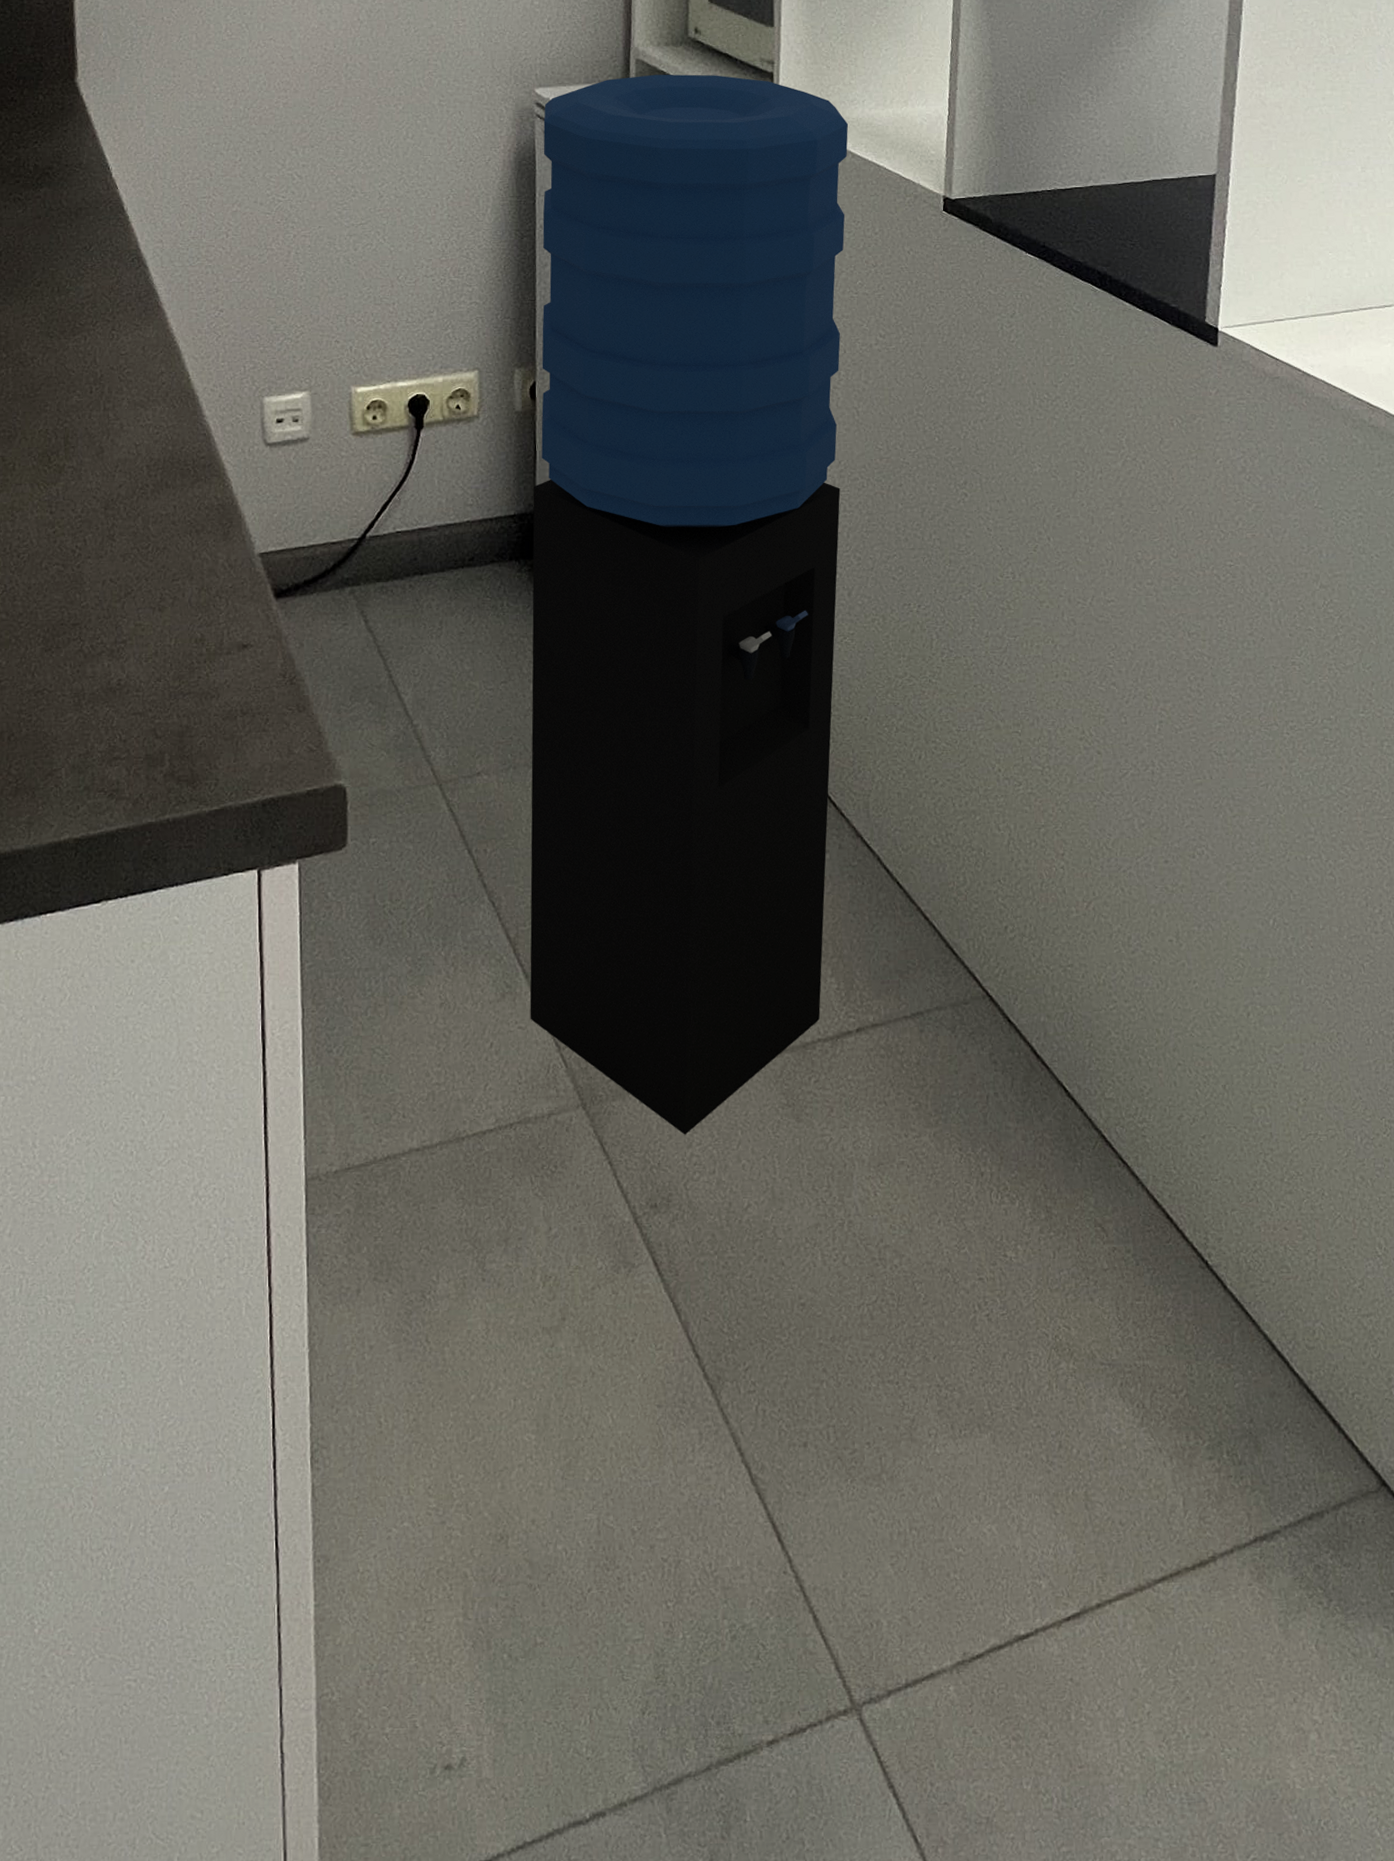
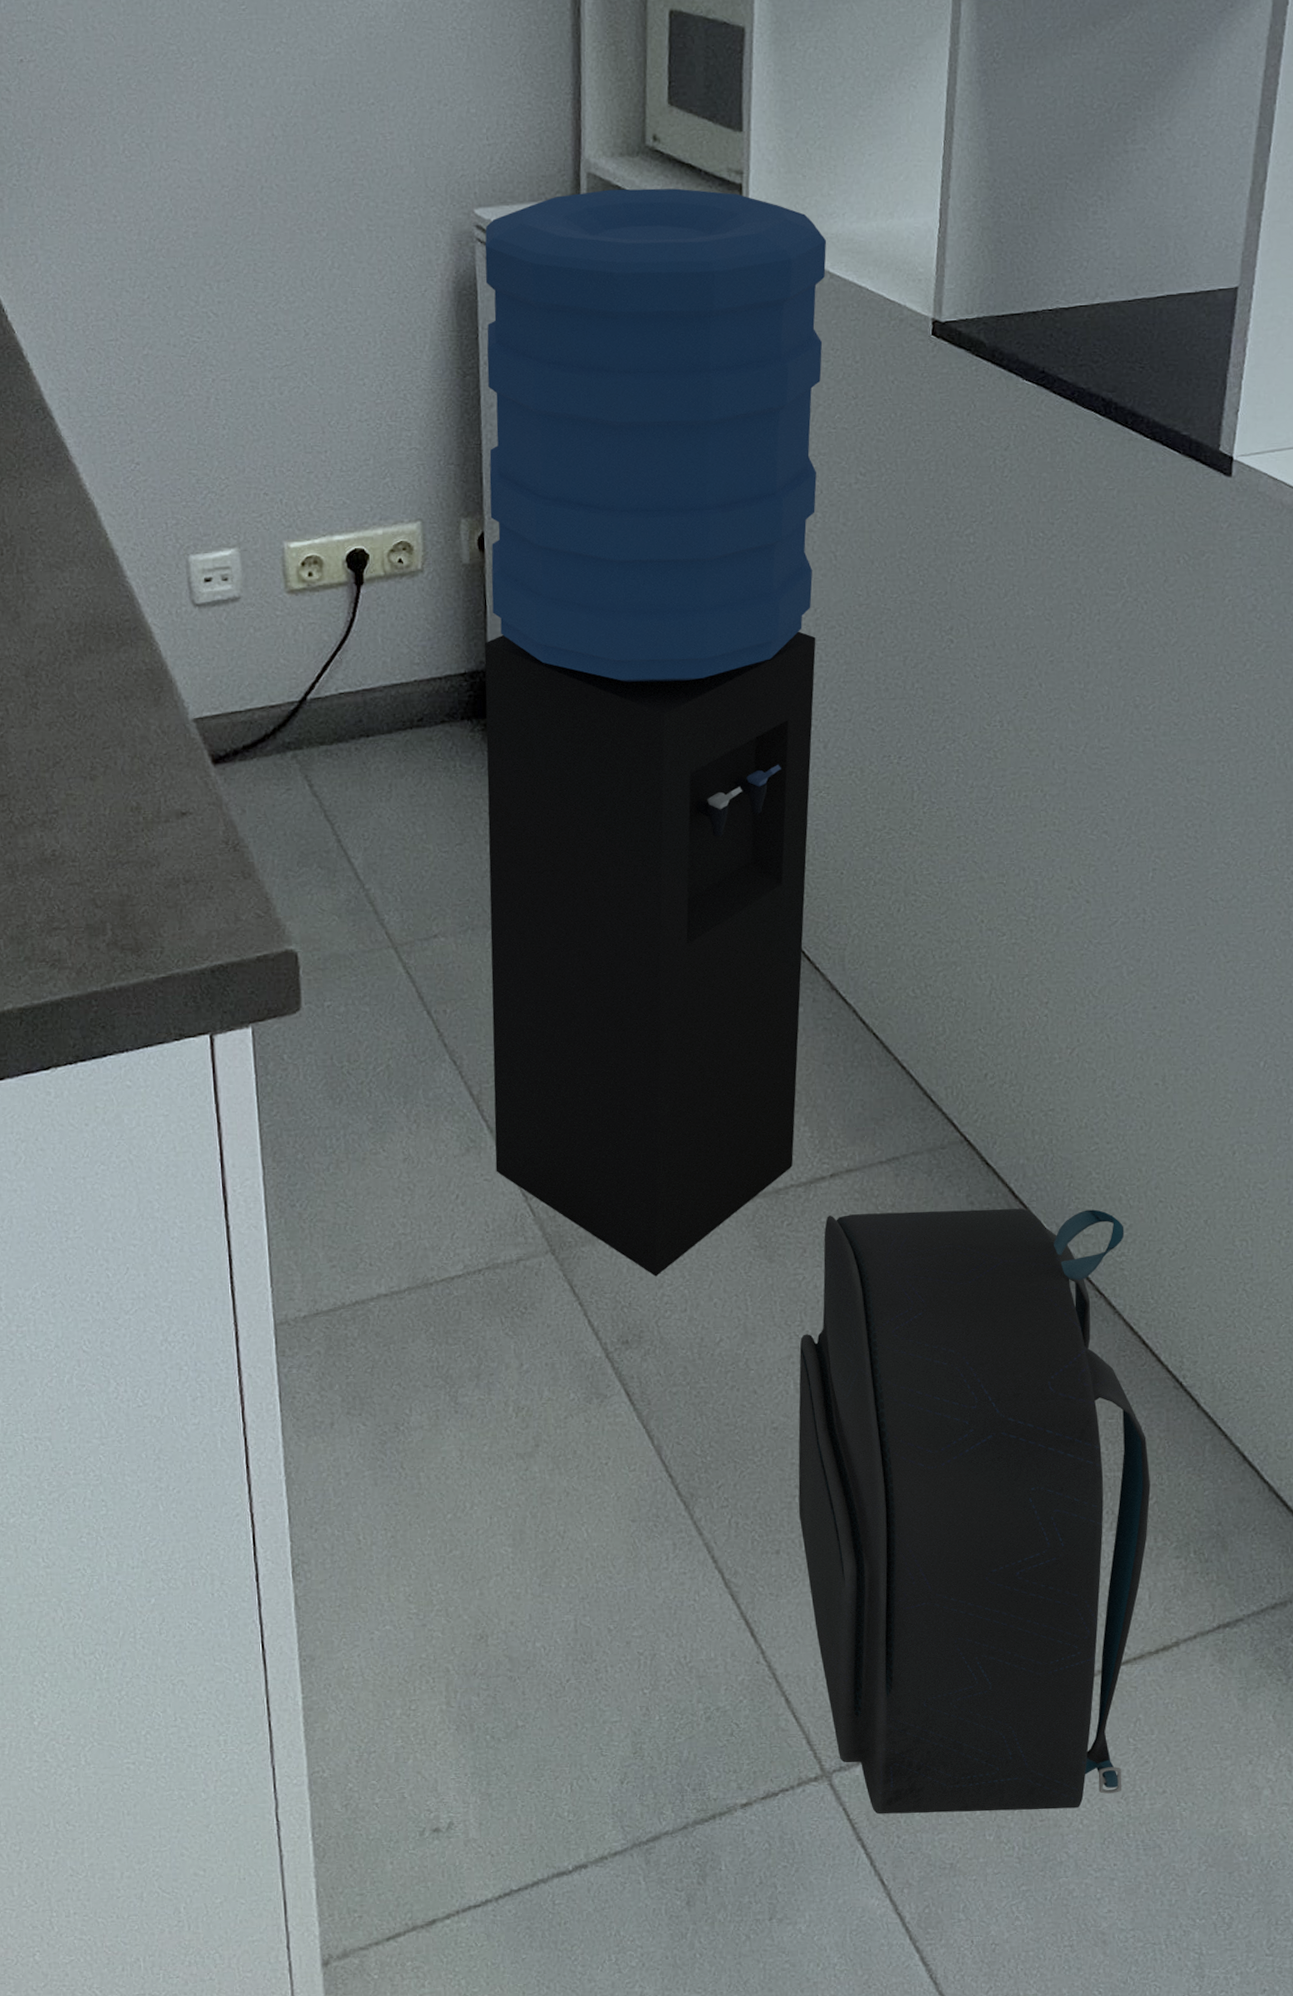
backpack: none [826,1069,1181,1757] -> present [798,1208,1151,1815]

